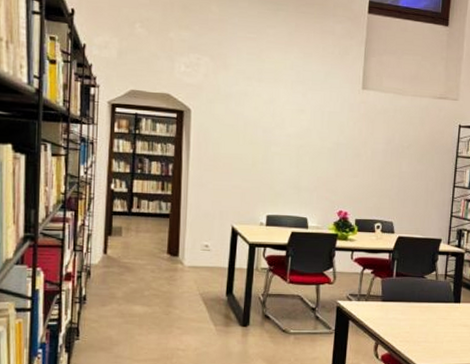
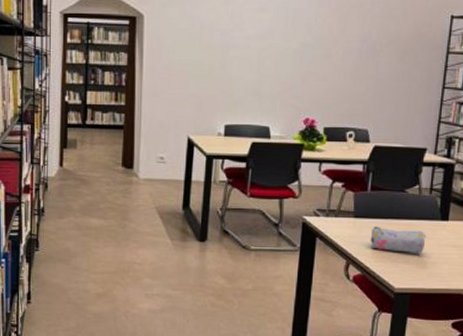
pencil case: none [395,309,443,333] -> present [370,226,426,253]

